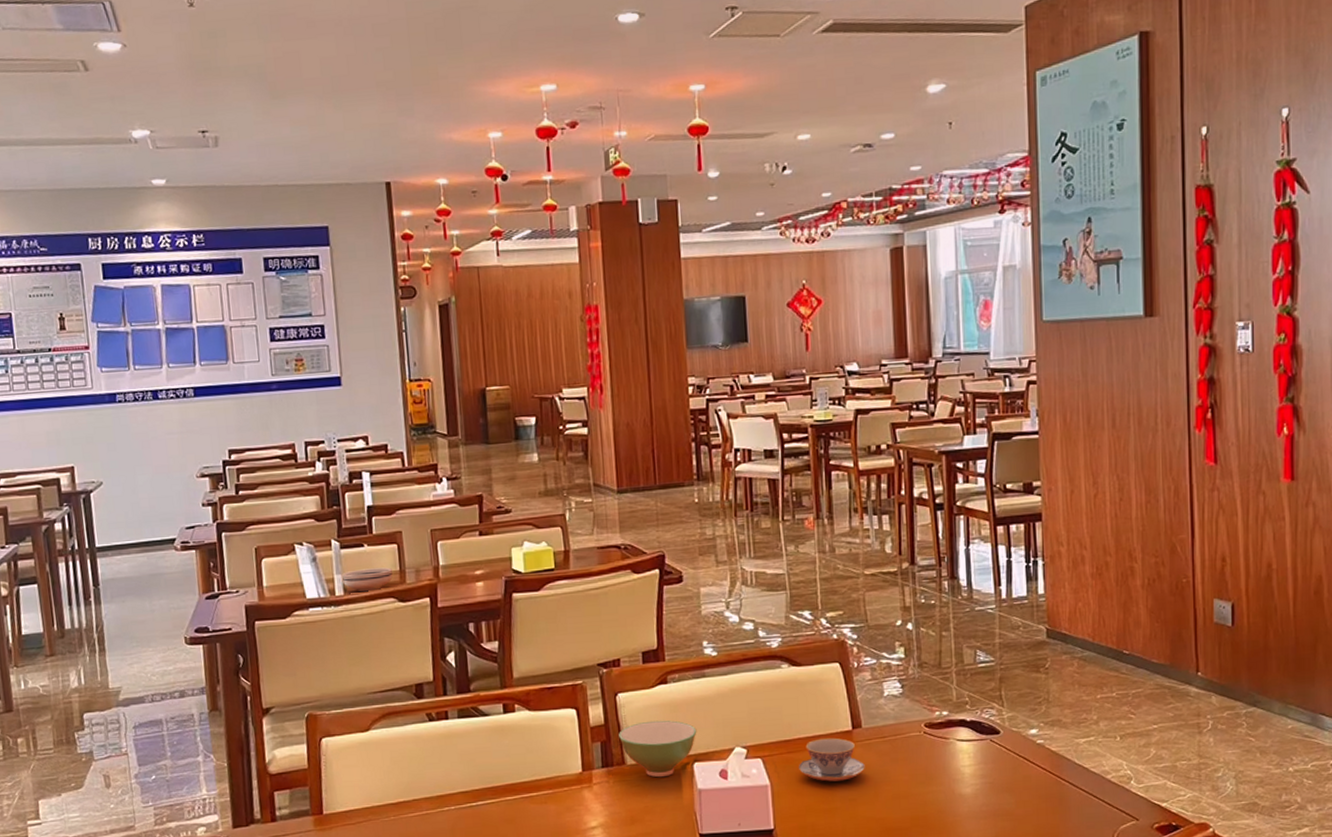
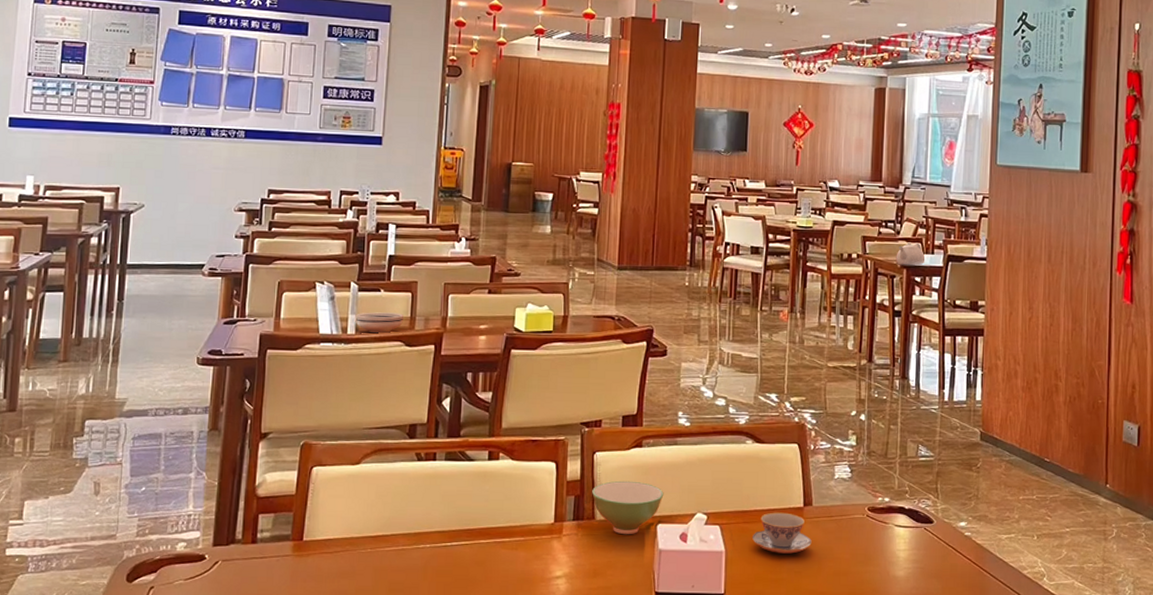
teapot: none [932,423,967,453] -> present [895,242,926,267]

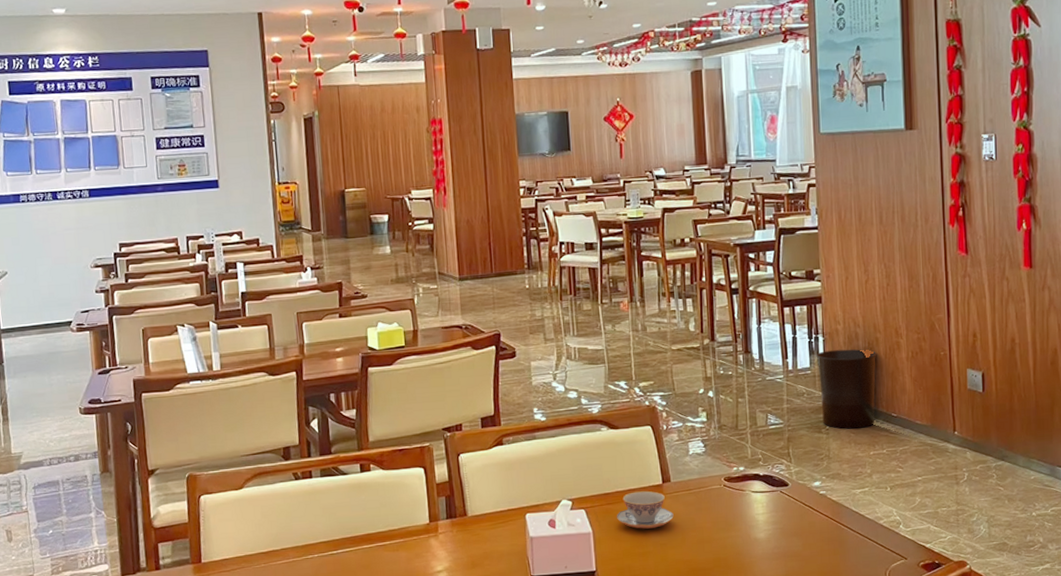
bowl: present [355,312,405,334] -> none [218,345,264,368]
bowl: present [592,480,664,535] -> none [461,477,529,527]
teapot: present [895,242,926,267] -> none [728,220,758,245]
waste bin: none [973,385,1035,470] -> present [816,349,877,429]

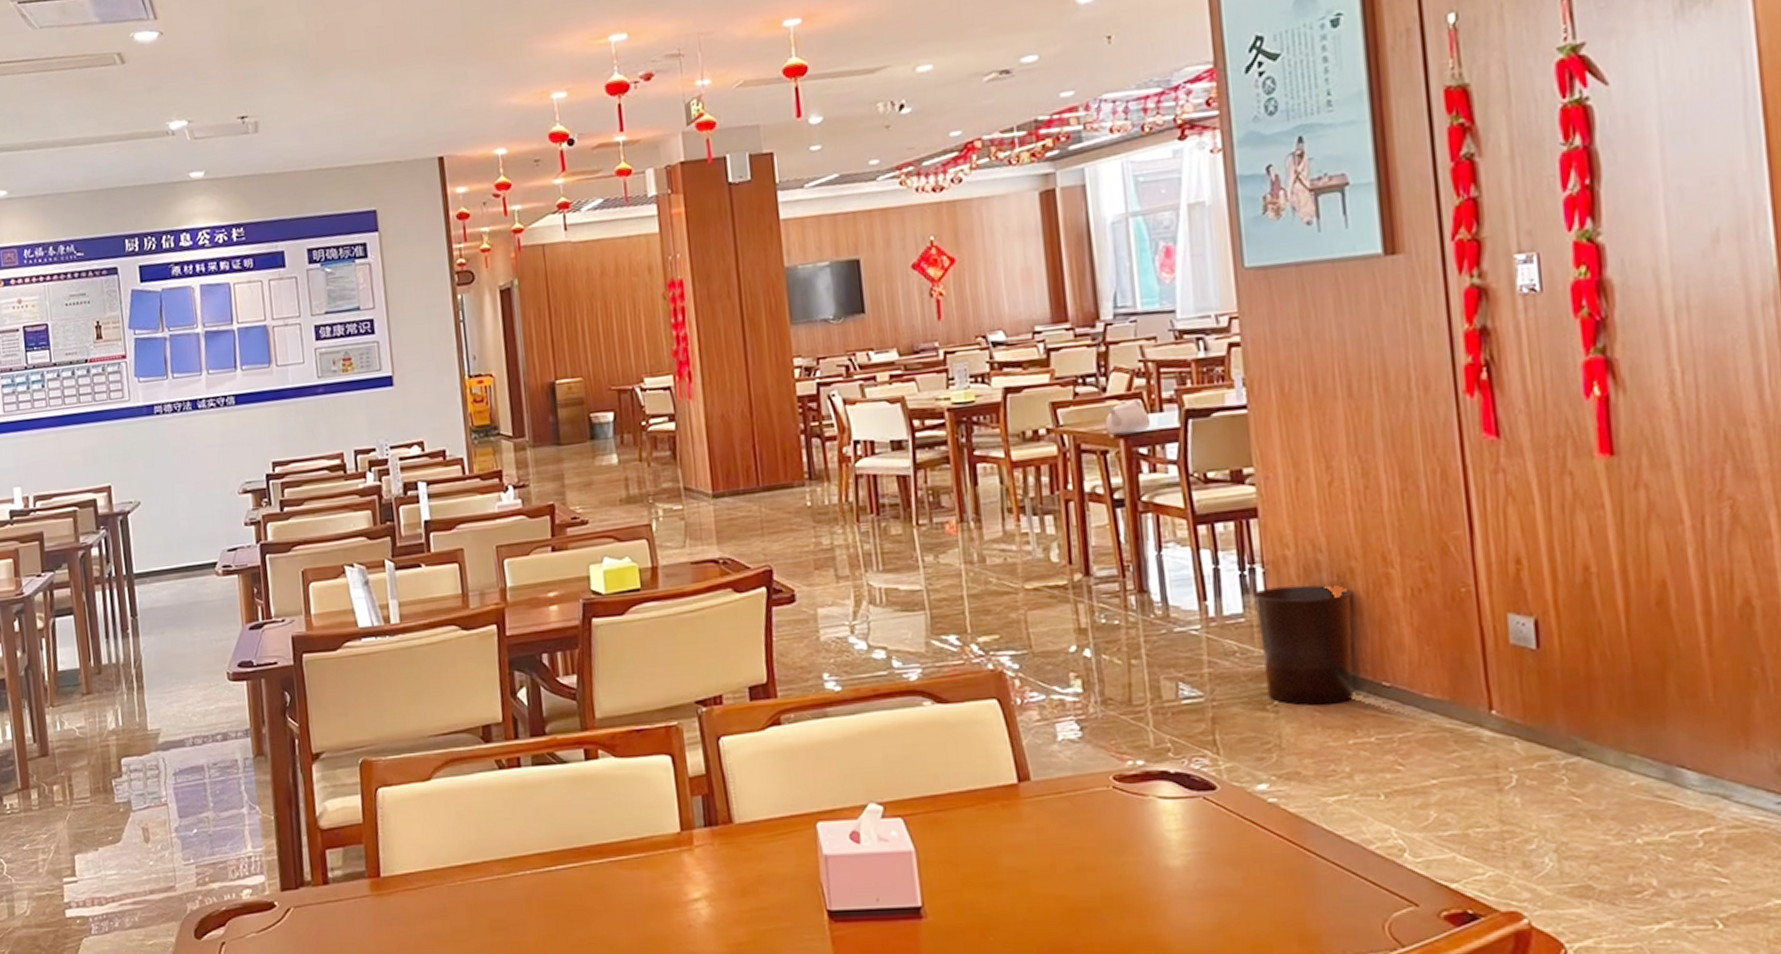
teacup: present [616,490,674,529] -> none [949,792,1037,848]
teapot: none [728,220,758,245] -> present [1104,399,1152,436]

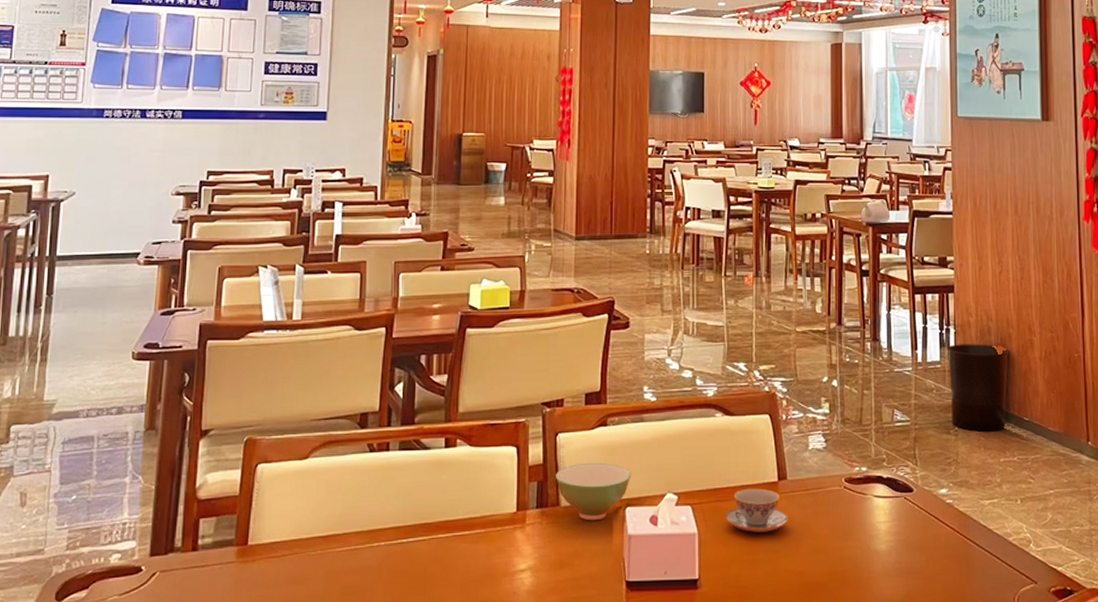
bowl: none [723,769,820,840] -> present [556,462,632,521]
teacup: none [949,792,1037,848] -> present [725,488,788,533]

